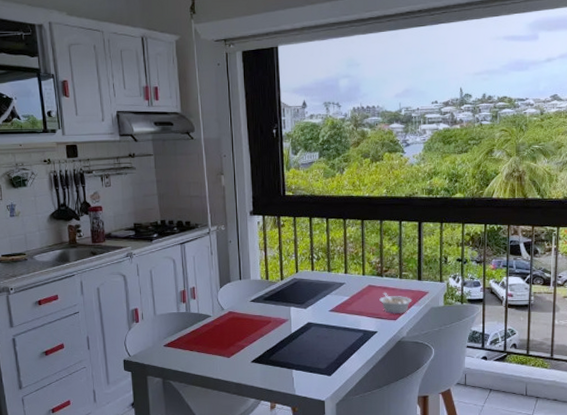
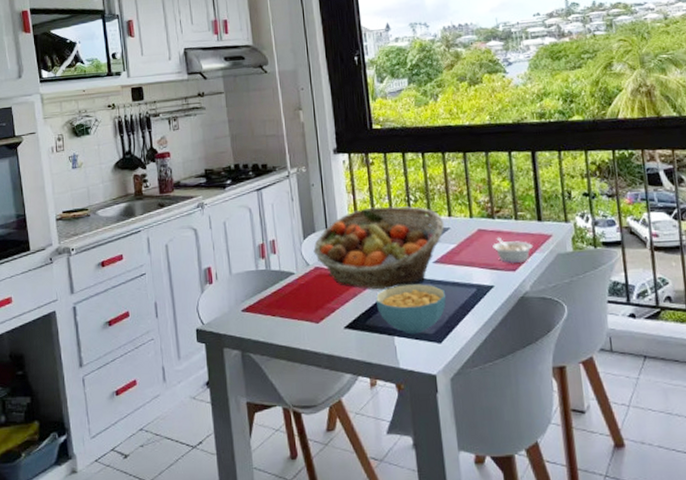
fruit basket: none [228,263,340,332] -> present [313,206,444,290]
cereal bowl: none [279,328,338,368] -> present [375,284,447,334]

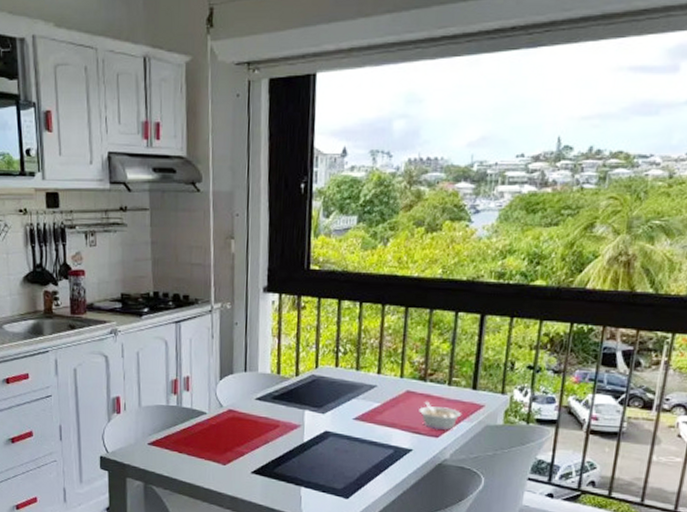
fruit basket: present [313,206,444,290] -> none [229,354,371,441]
cereal bowl: present [375,284,447,334] -> none [287,437,361,487]

